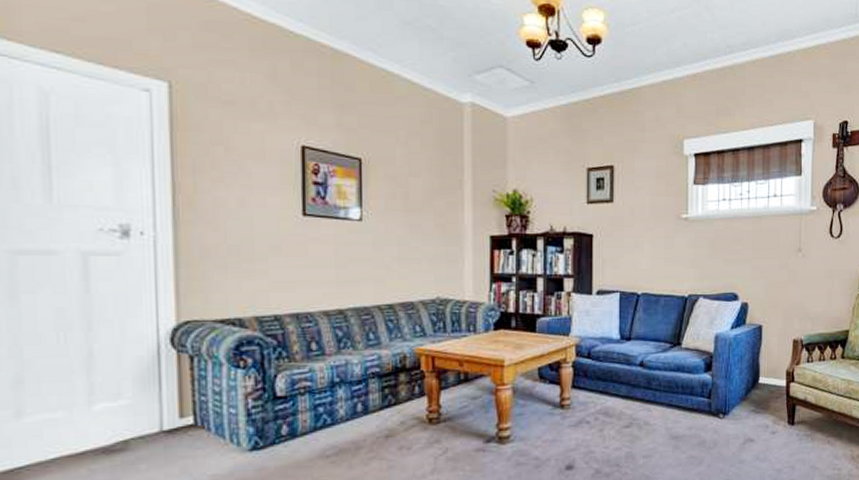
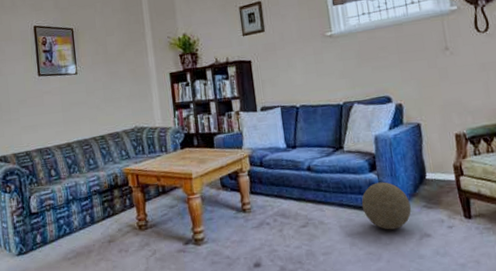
decorative ball: none [691,383,740,434] -> present [361,182,412,230]

